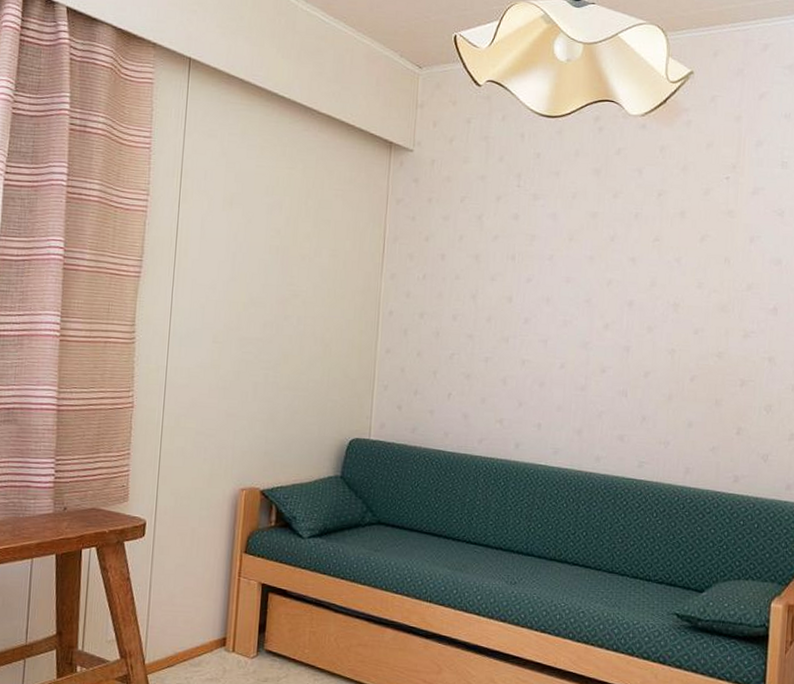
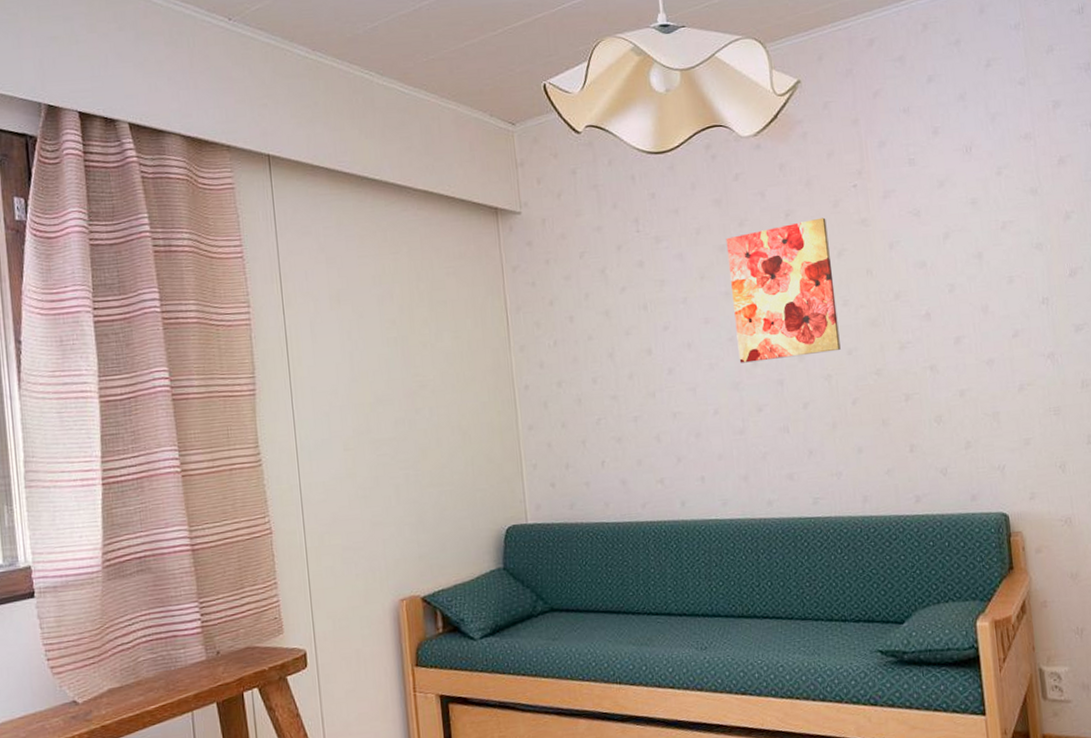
wall art: none [592,202,695,329] -> present [726,217,841,363]

